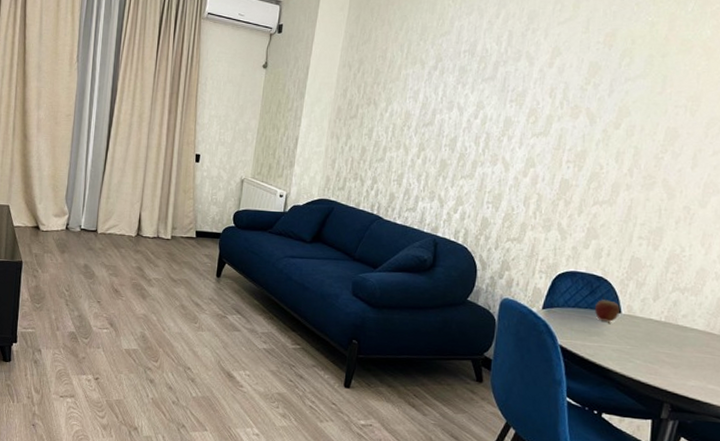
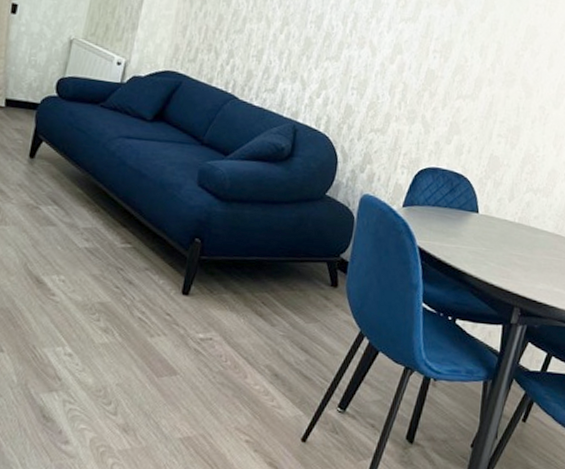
fruit: present [594,297,620,322] -> none [453,196,478,222]

